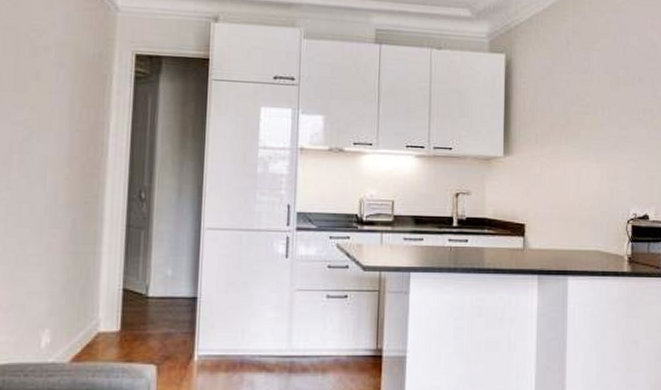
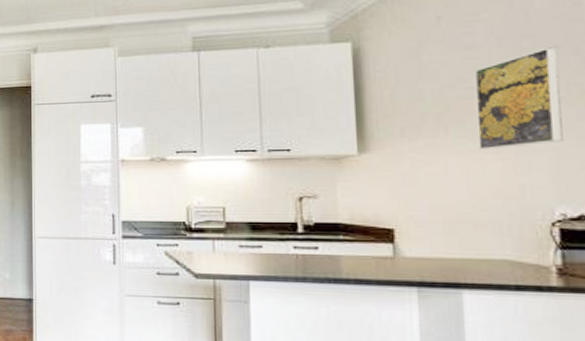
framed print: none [587,78,641,159] -> present [474,47,563,150]

